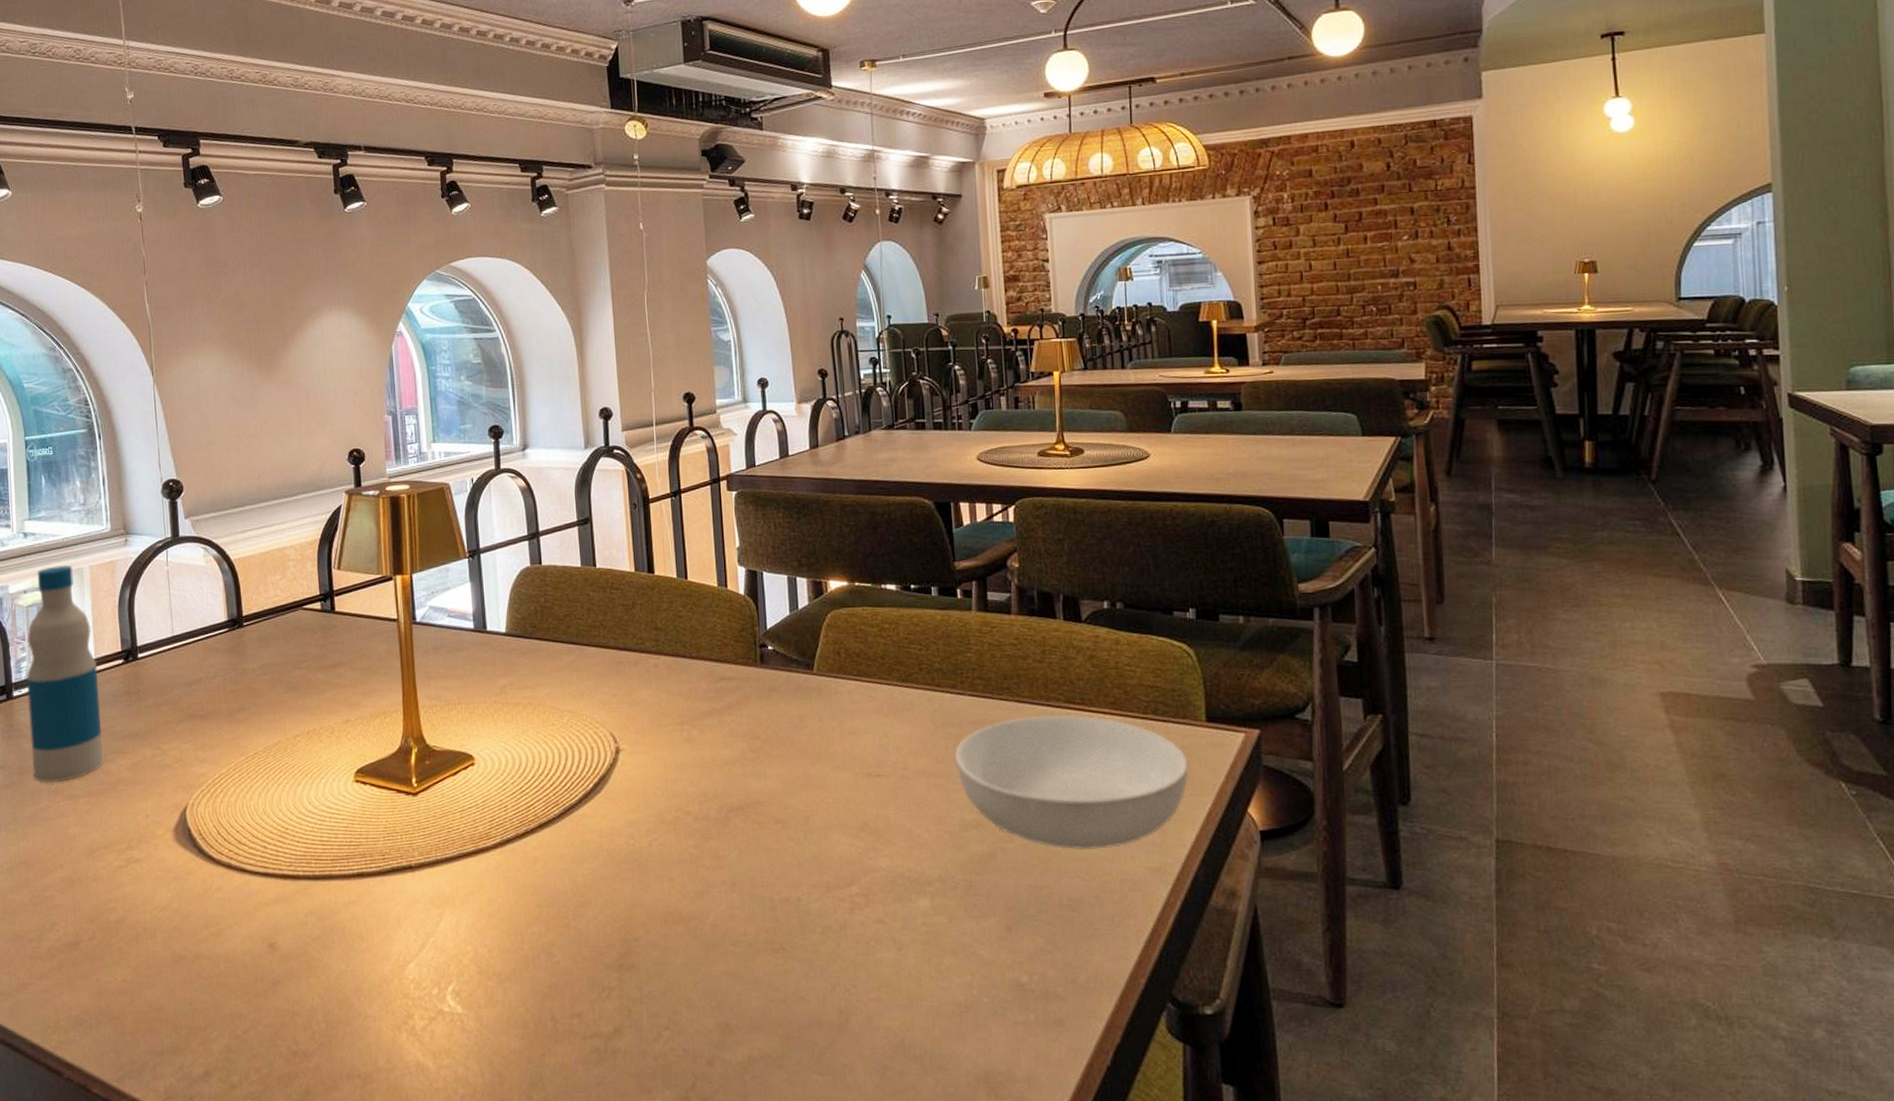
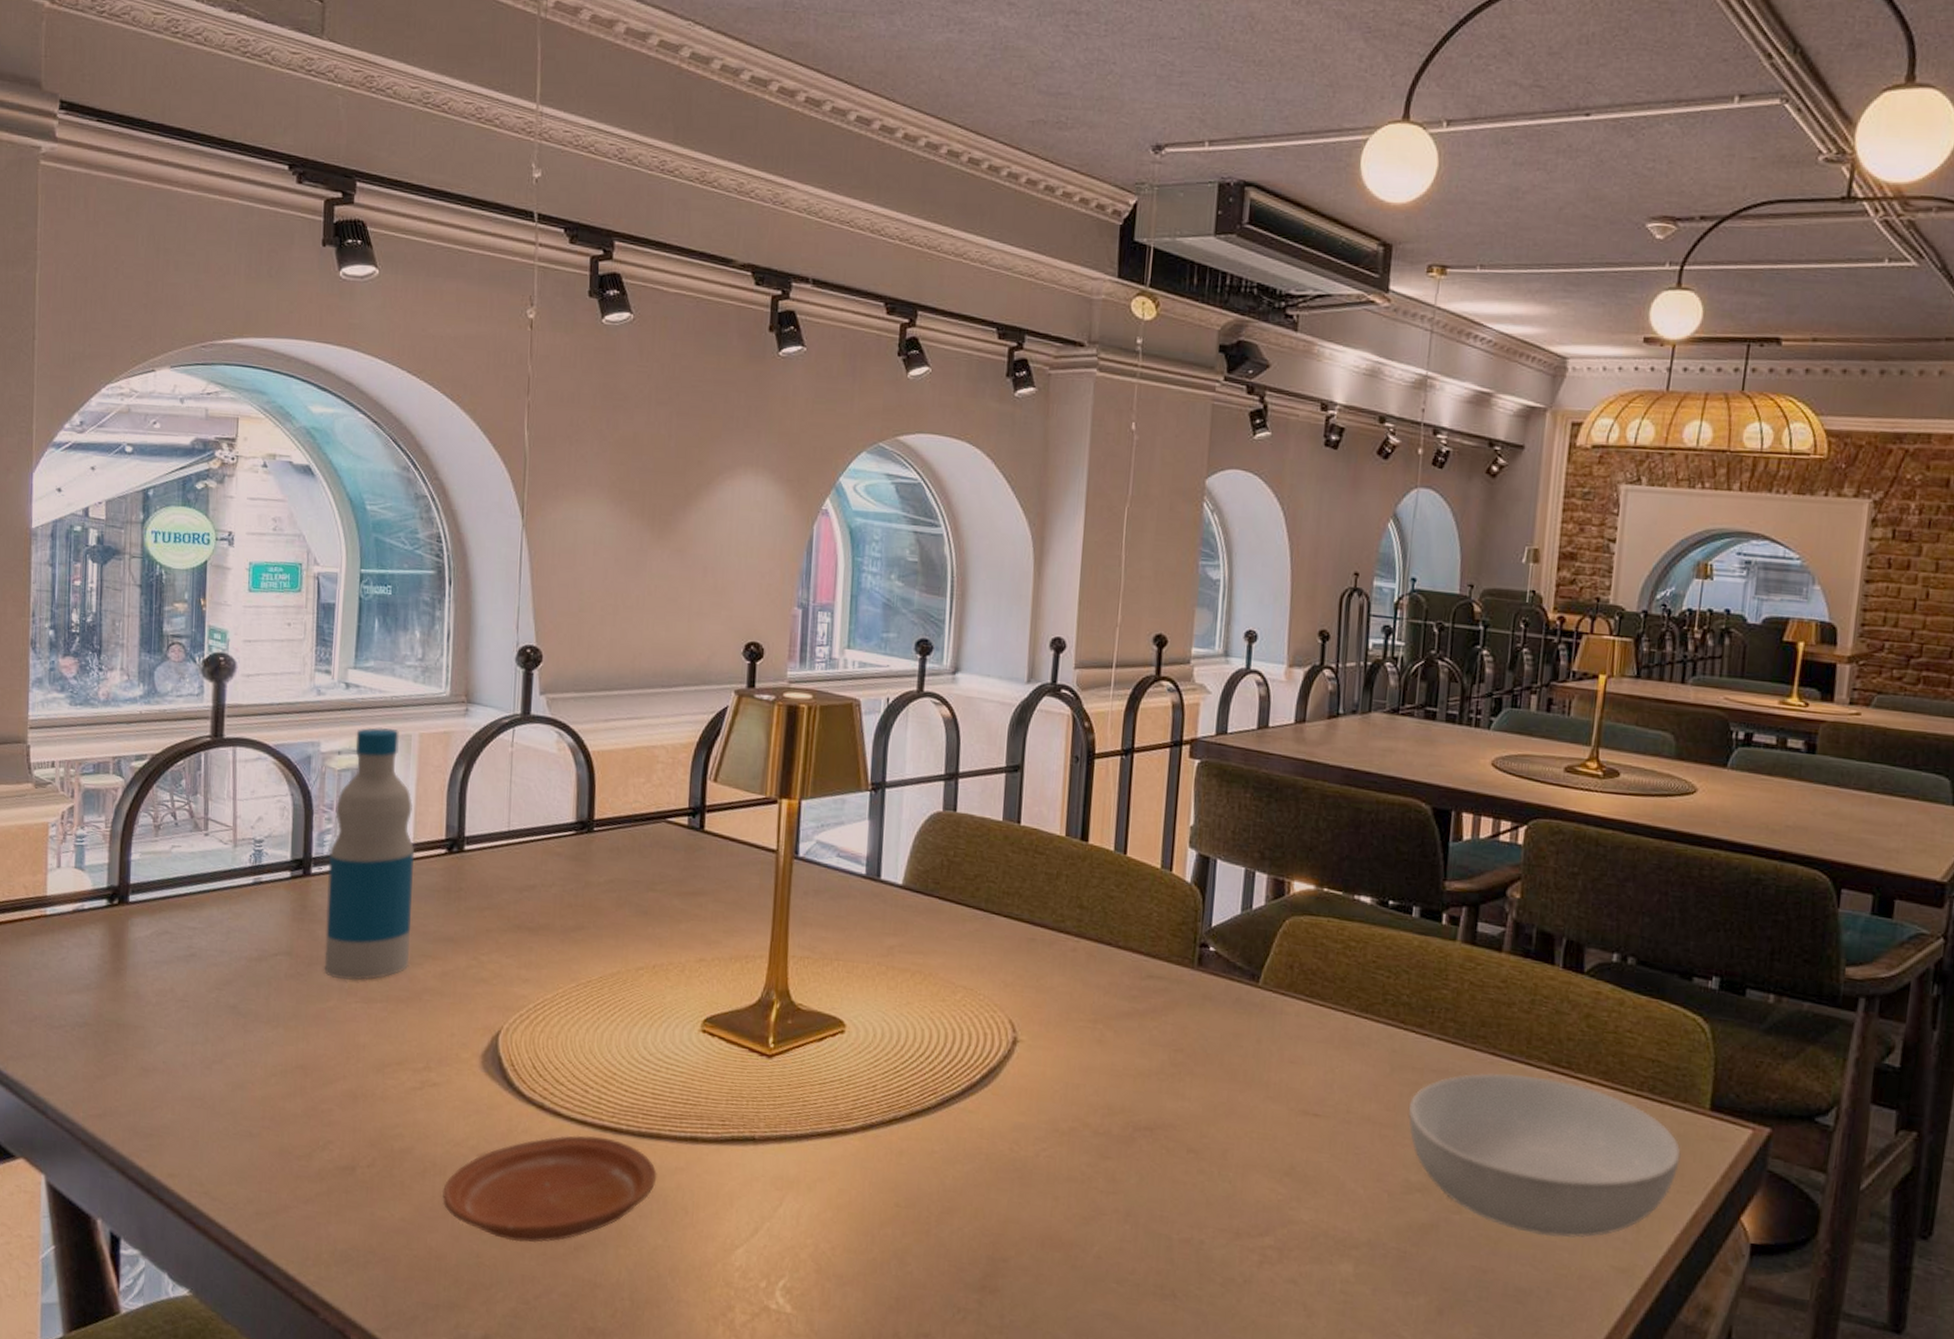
plate: none [154,884,334,986] -> present [442,1135,657,1243]

